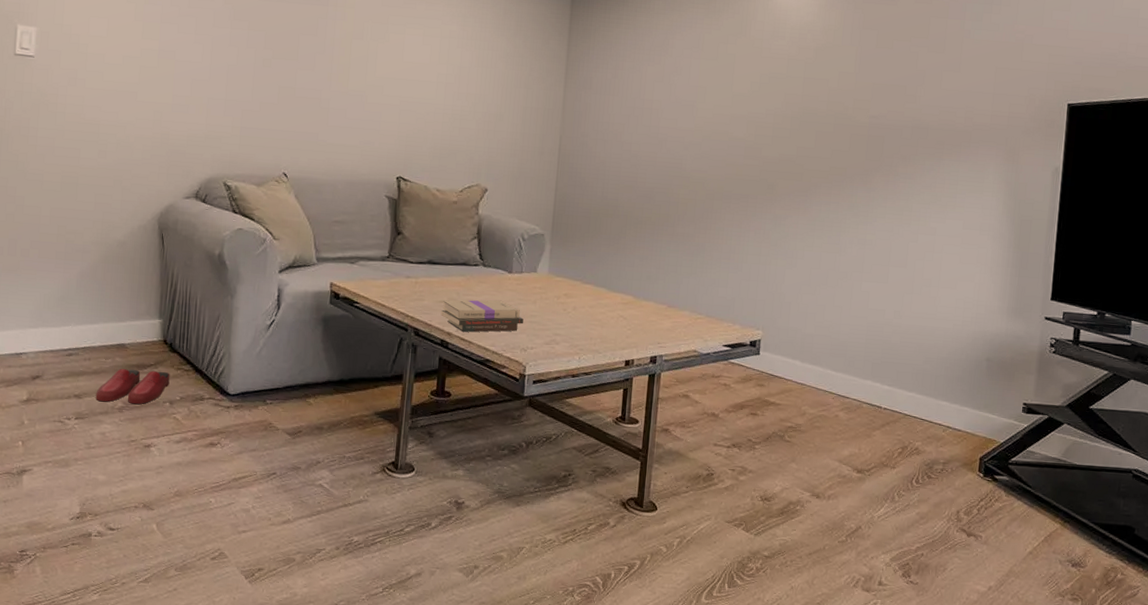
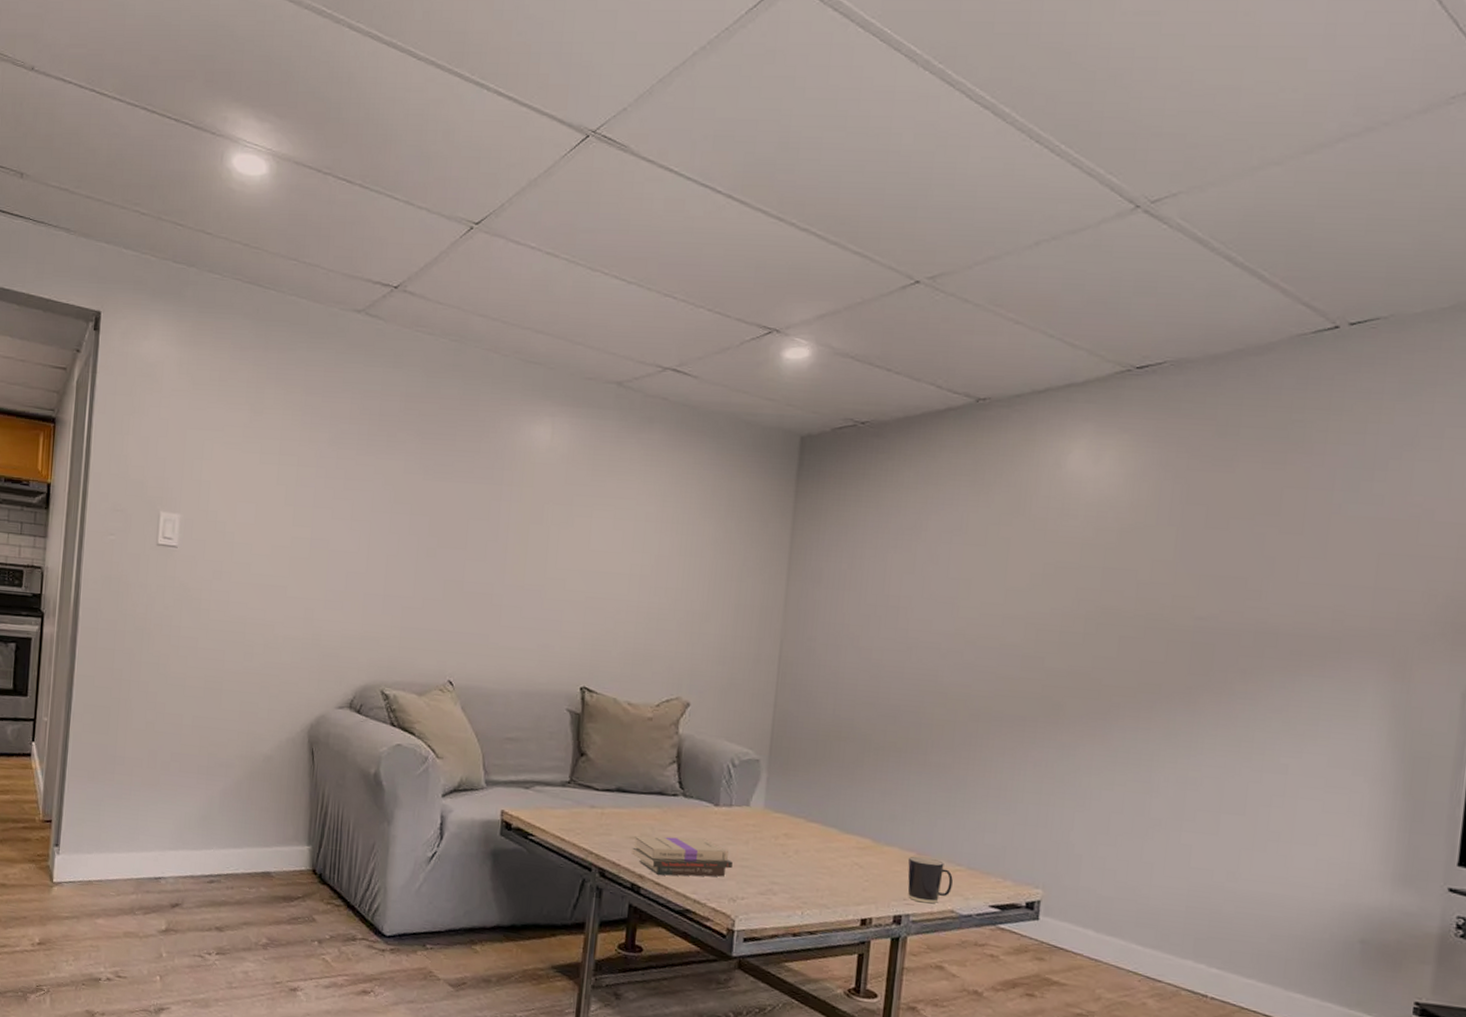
slippers: present [95,368,170,405] -> none [238,899,319,942]
mug: none [660,308,695,346] -> present [907,856,953,904]

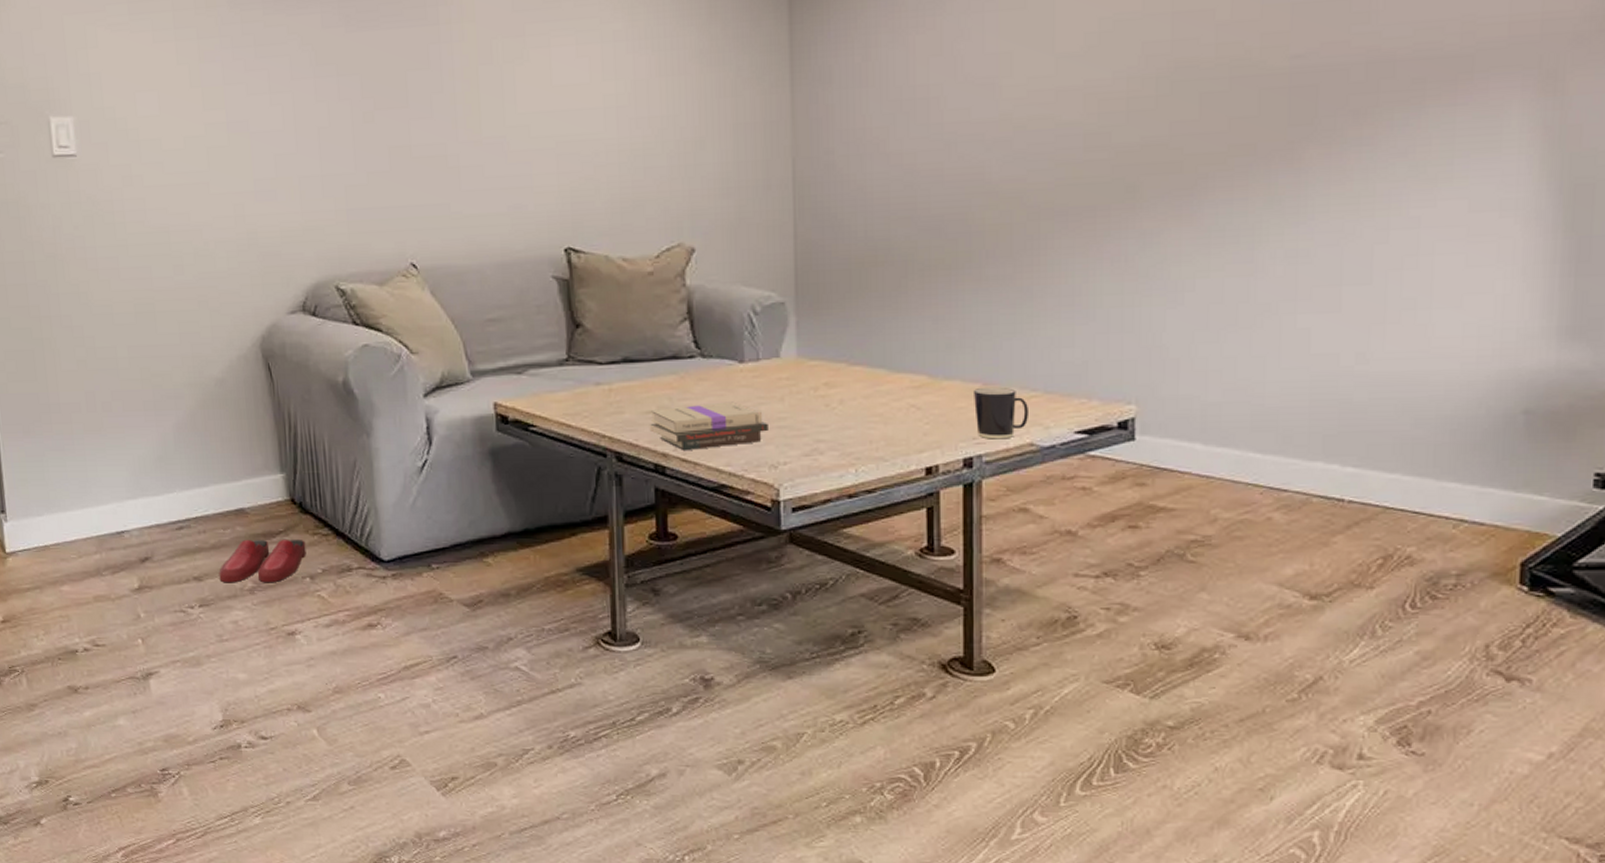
slippers: none [238,899,319,942] -> present [219,539,306,583]

